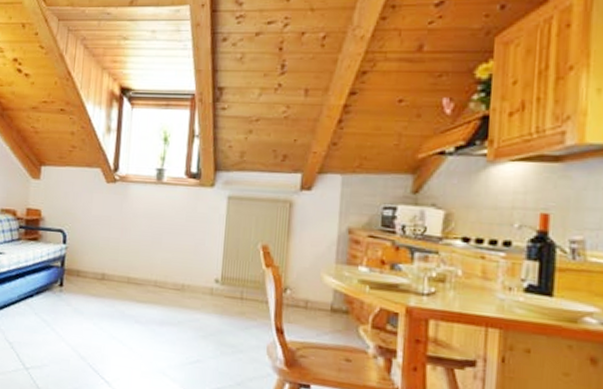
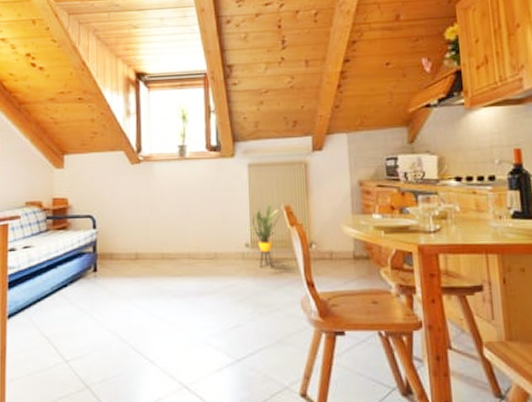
house plant: none [218,238,258,308] -> present [246,202,282,268]

